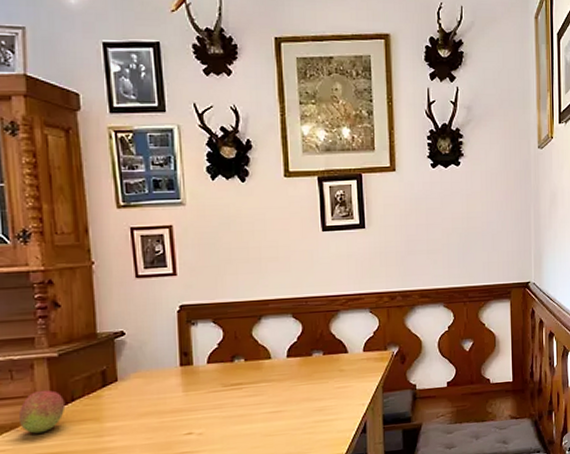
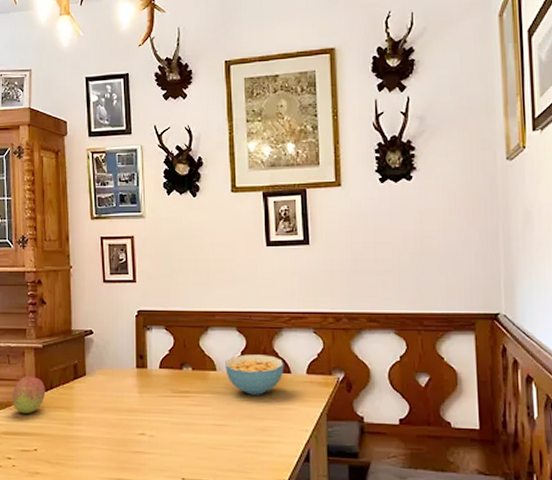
cereal bowl: none [281,337,341,378] -> present [225,354,284,395]

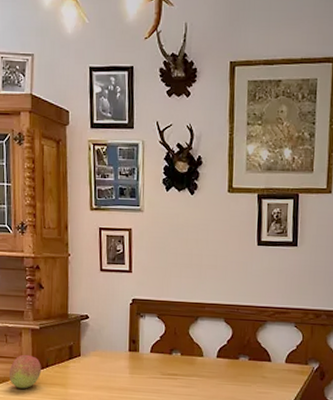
cereal bowl: present [225,354,284,395] -> none [212,343,266,380]

